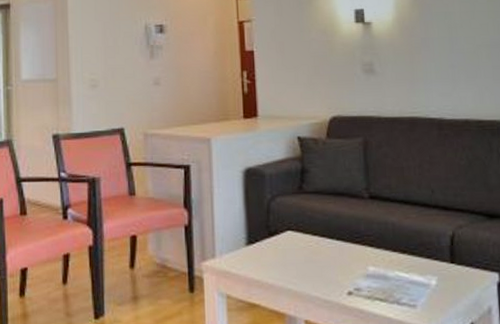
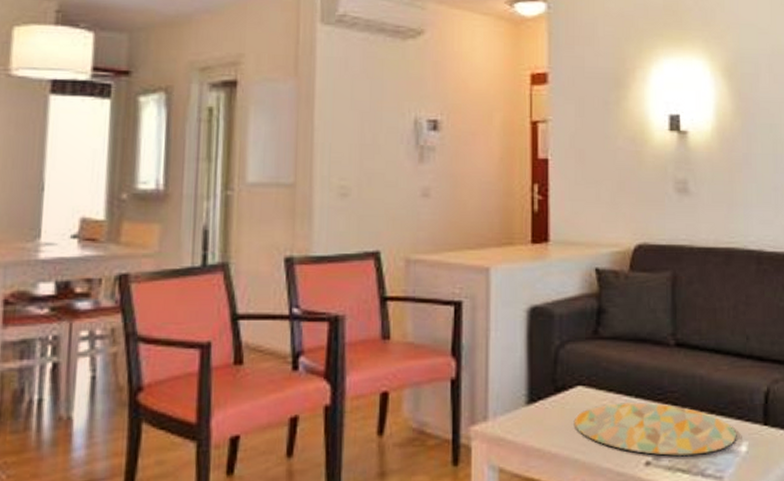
decorative tray: none [286,244,426,288] -> present [574,402,736,457]

